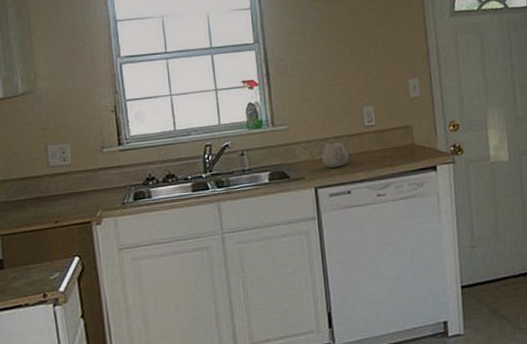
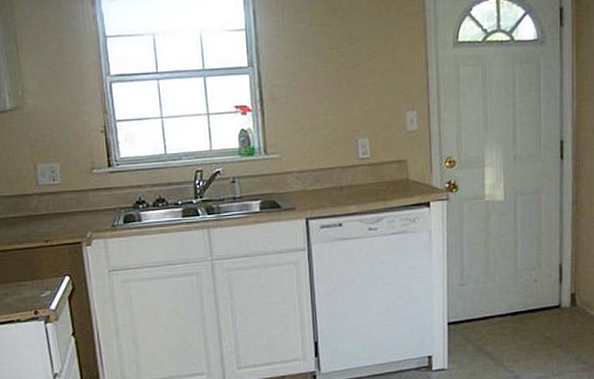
teapot: present [321,139,349,168] -> none [314,170,342,199]

